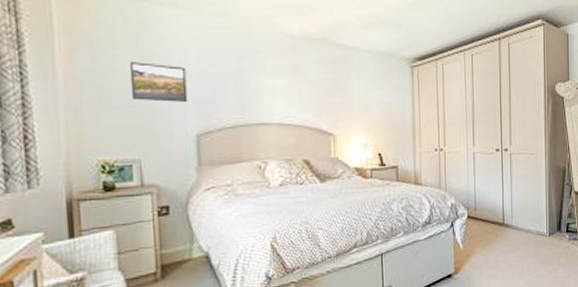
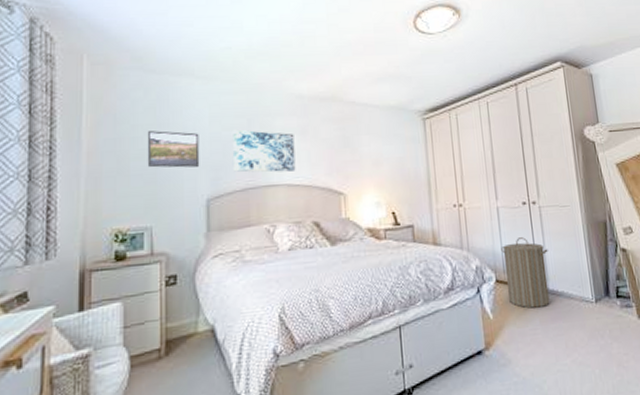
wall art: none [222,66,287,111] -> present [232,129,296,173]
laundry hamper: none [474,180,514,240] -> present [501,237,550,309]

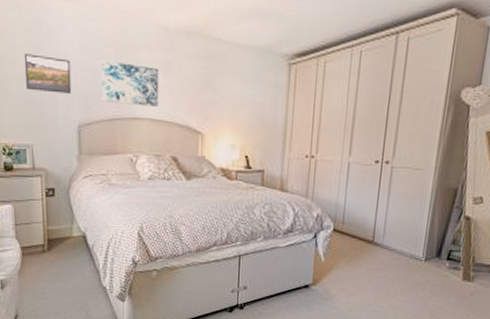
laundry hamper: present [501,237,550,309] -> none [341,194,391,258]

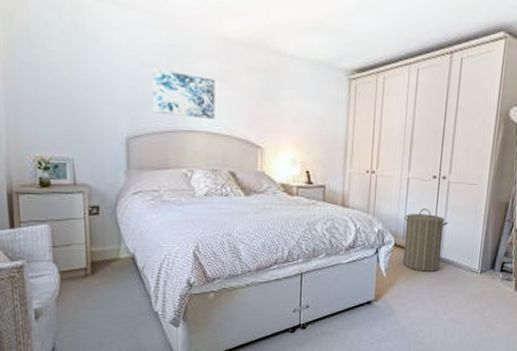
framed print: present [24,54,72,93] -> none [63,59,119,103]
laundry hamper: none [341,194,391,258] -> present [402,209,448,272]

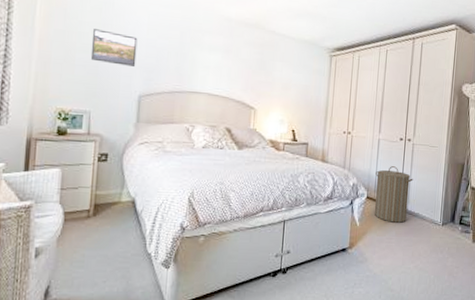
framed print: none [63,59,119,103] -> present [90,29,138,67]
wall art: present [152,68,215,119] -> none [163,39,219,83]

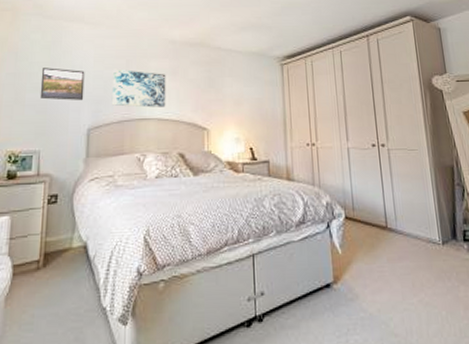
wall art: none [163,39,219,83] -> present [111,69,166,107]
laundry hamper: present [374,166,413,223] -> none [351,177,397,246]

